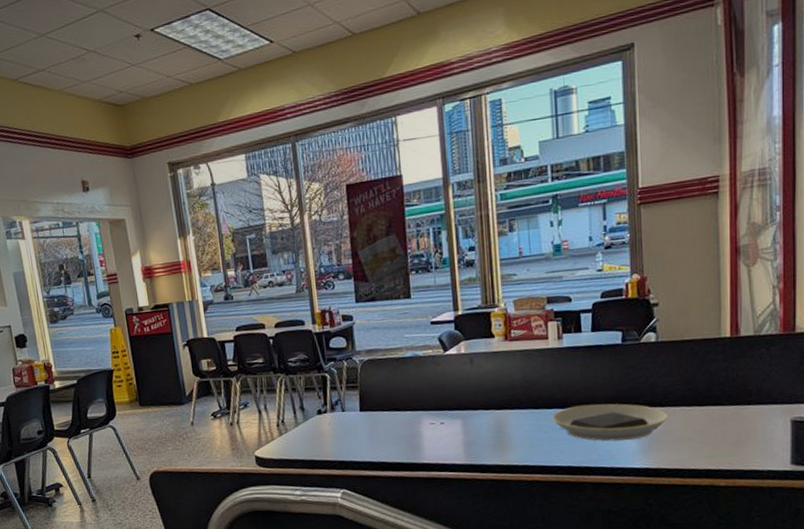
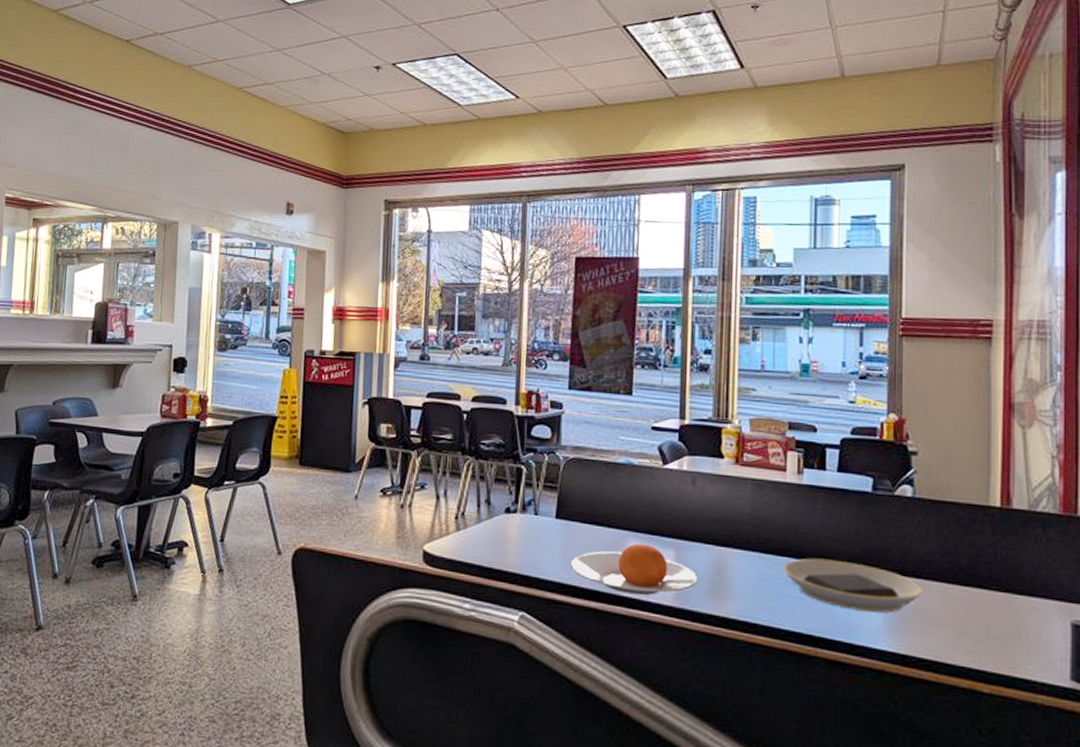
plate: none [376,419,483,461] -> present [570,543,698,595]

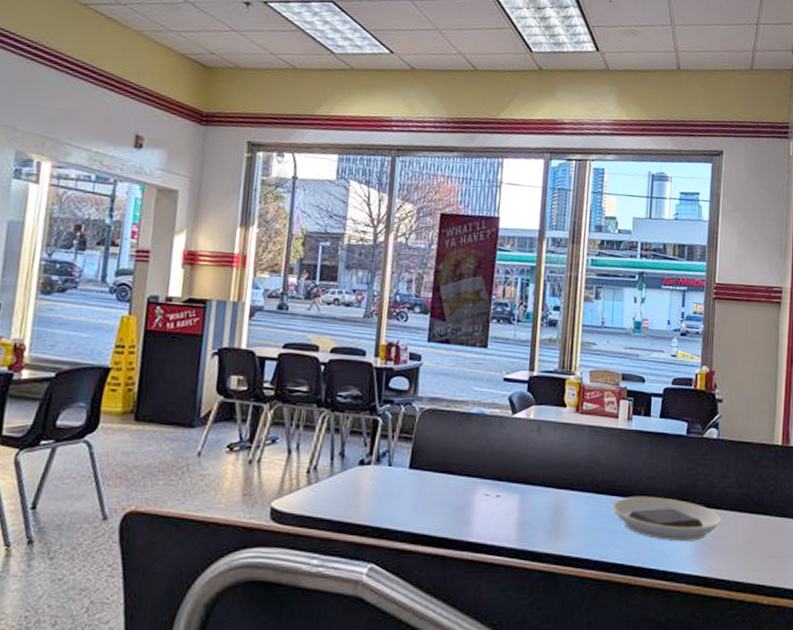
plate: present [570,543,698,595] -> none [420,490,539,539]

